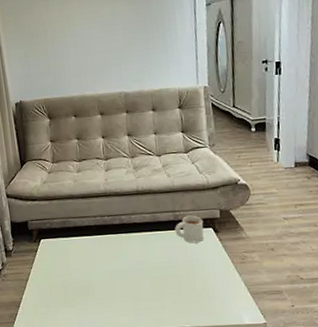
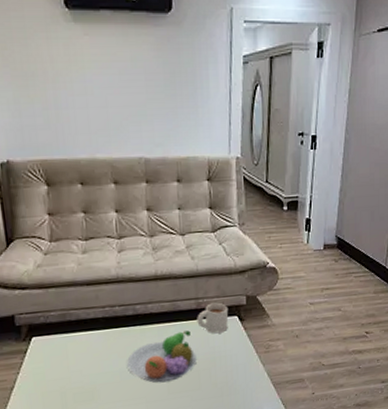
fruit bowl: none [116,239,177,284] -> present [127,330,197,383]

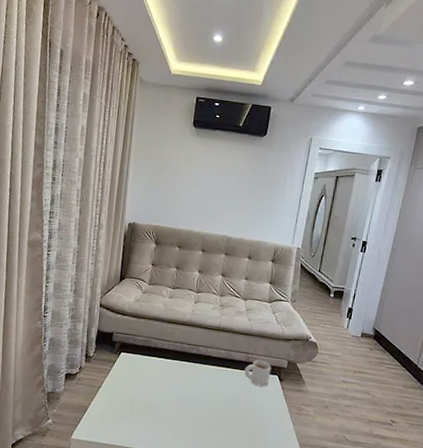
fruit bowl: present [127,330,197,383] -> none [184,377,239,417]

